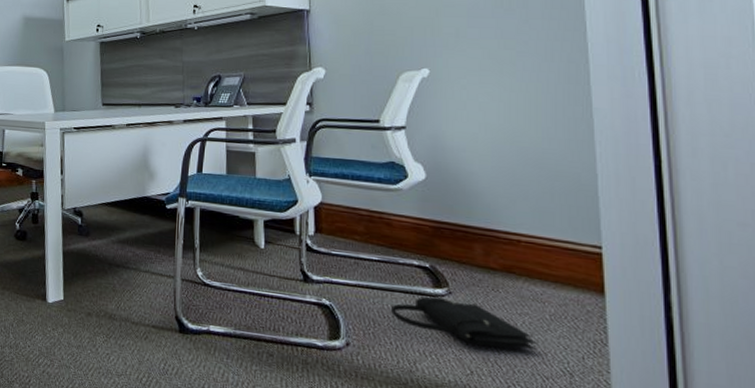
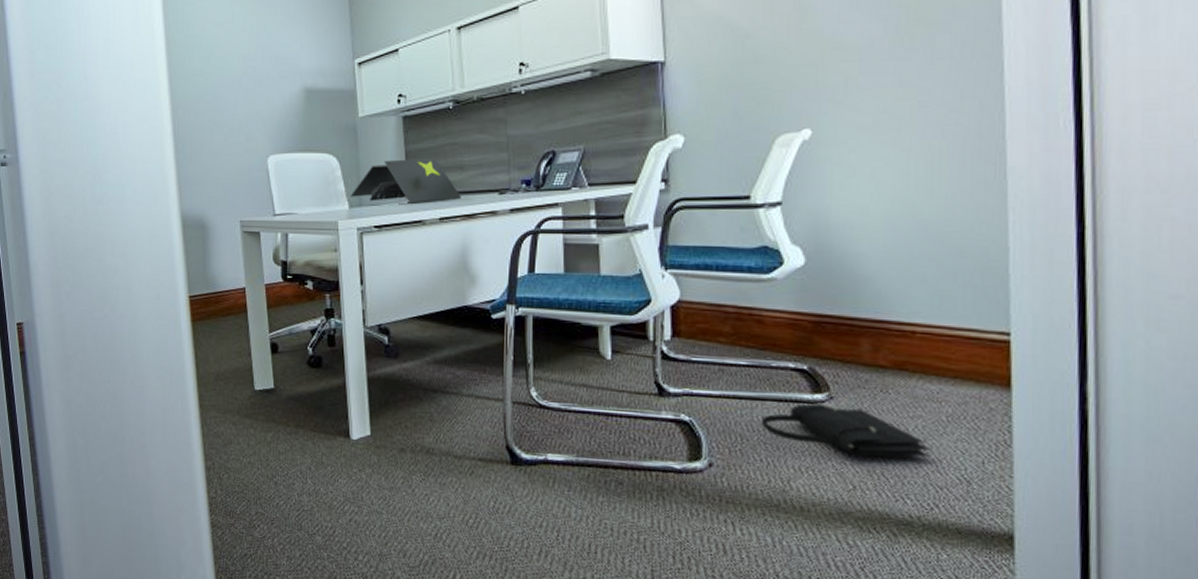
laptop: none [56,75,145,112] -> present [350,158,462,204]

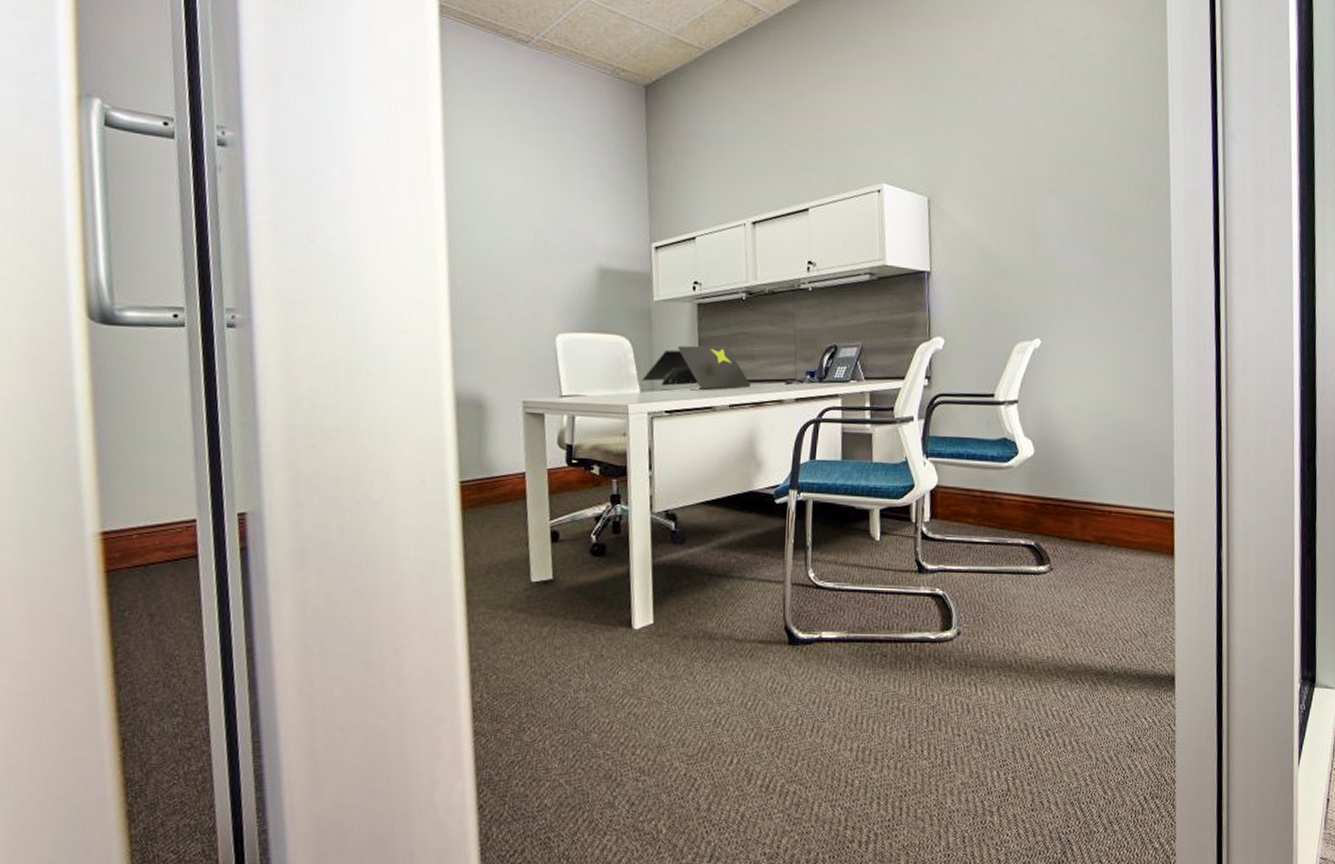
handbag: present [760,403,931,457] -> none [998,574,1121,618]

